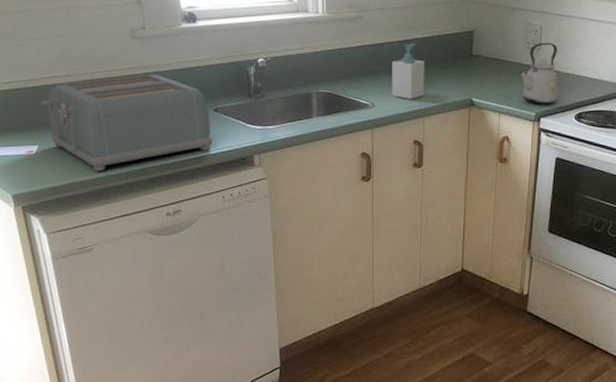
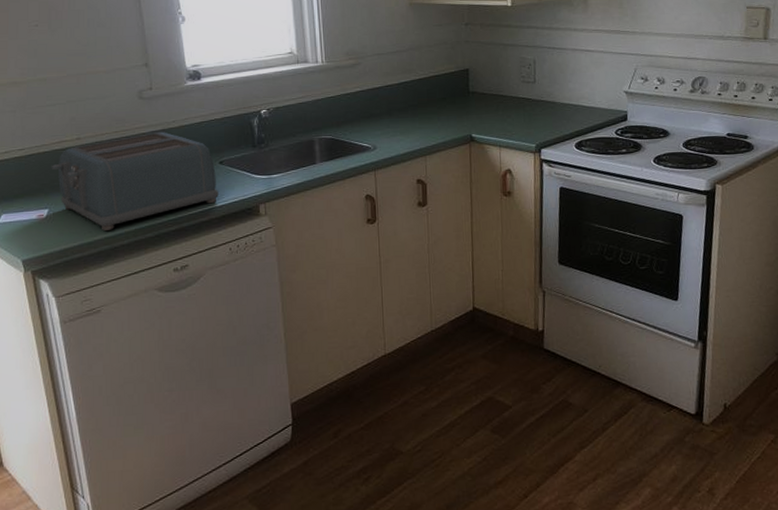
soap bottle: present [392,43,425,100] -> none [391,85,425,140]
kettle: present [518,42,559,105] -> none [516,74,557,136]

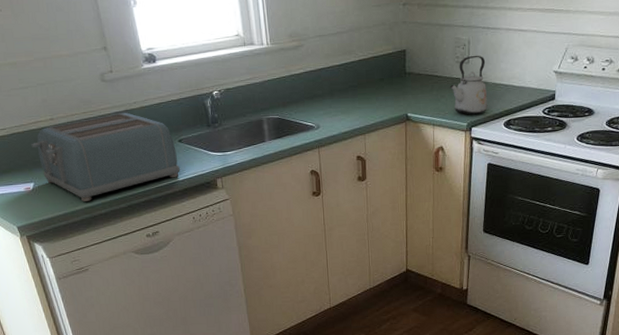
kettle: none [516,74,557,136] -> present [449,55,488,115]

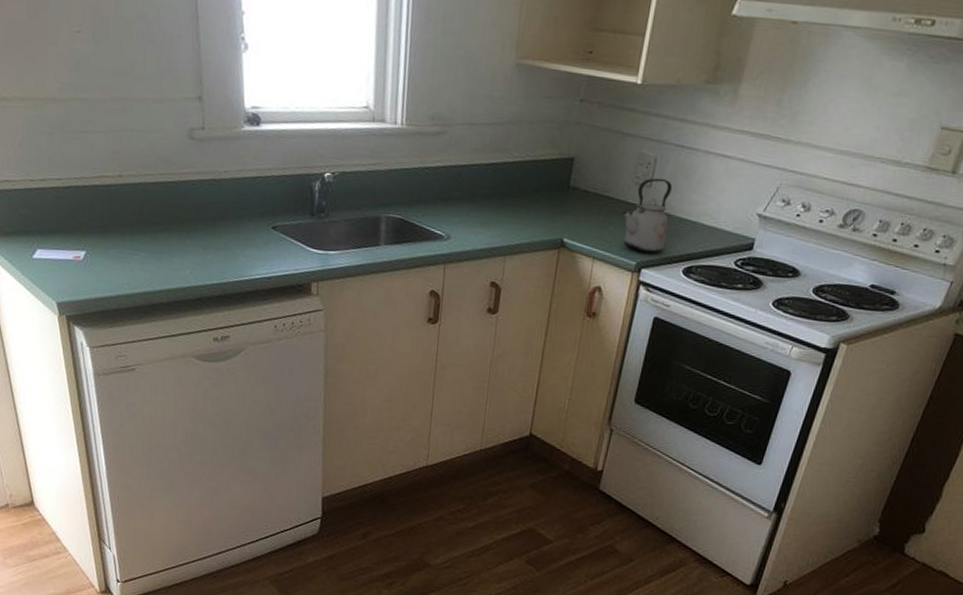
toaster: present [31,112,180,202] -> none [90,181,268,285]

